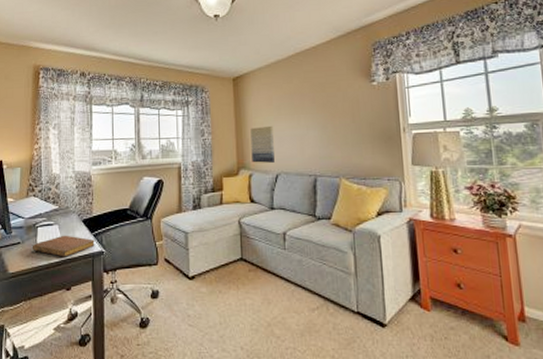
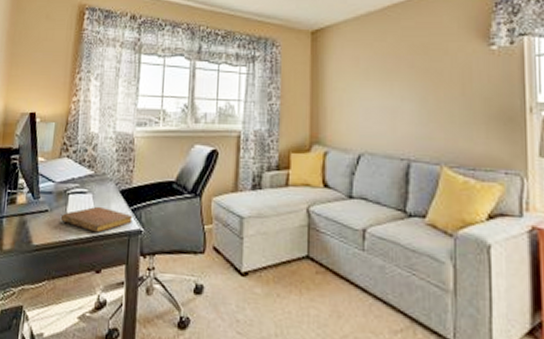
wall art: present [250,125,275,163] -> none [328,93,358,139]

